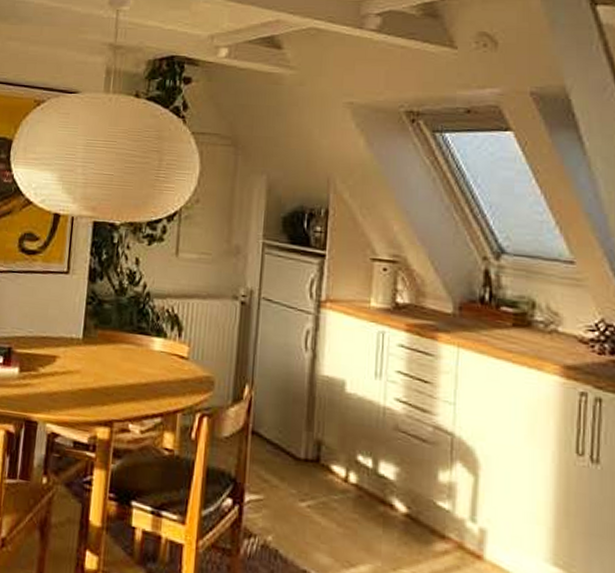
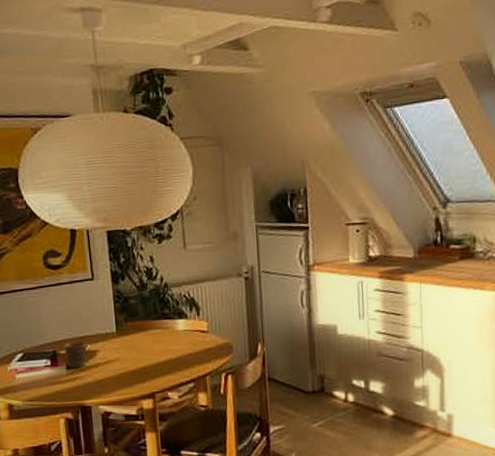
mug: none [20,340,51,374] -> present [63,341,91,369]

